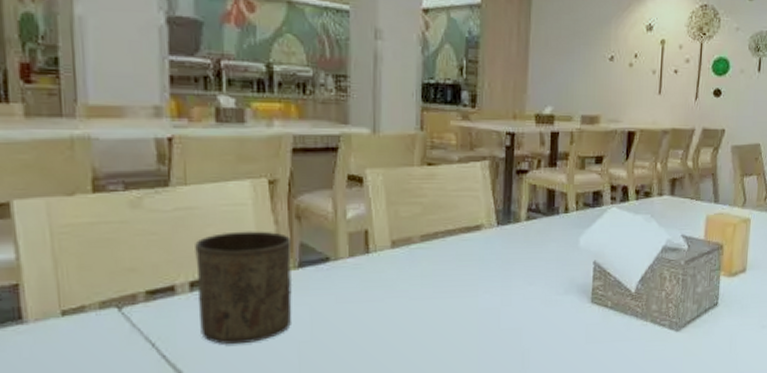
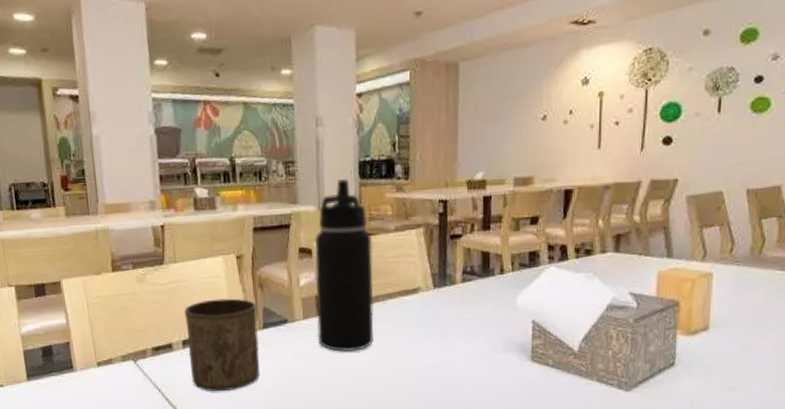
water bottle: none [364,100,434,295] -> present [315,178,375,353]

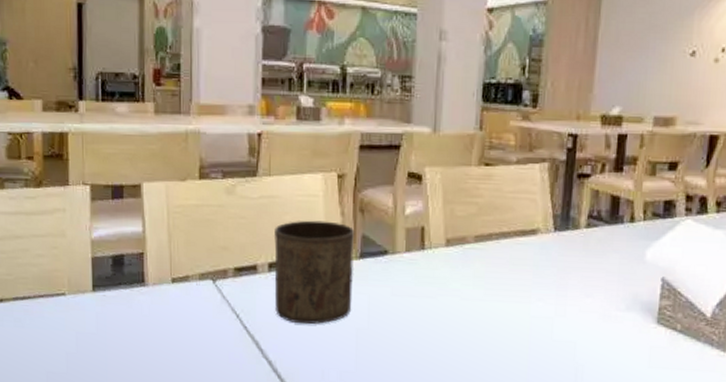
water bottle: present [315,178,375,353] -> none [419,99,491,294]

